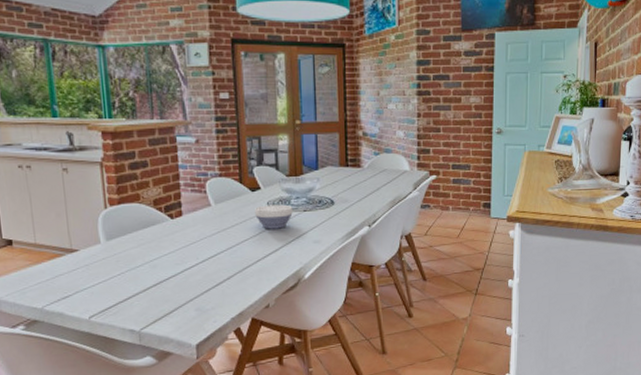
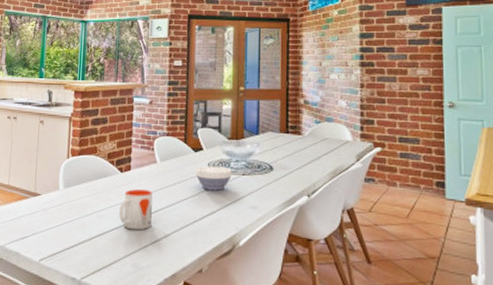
mug: none [174,234,212,276] -> present [119,189,152,231]

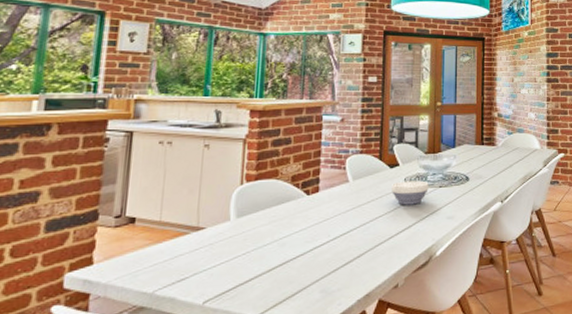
mug: present [119,189,152,231] -> none [305,211,344,255]

